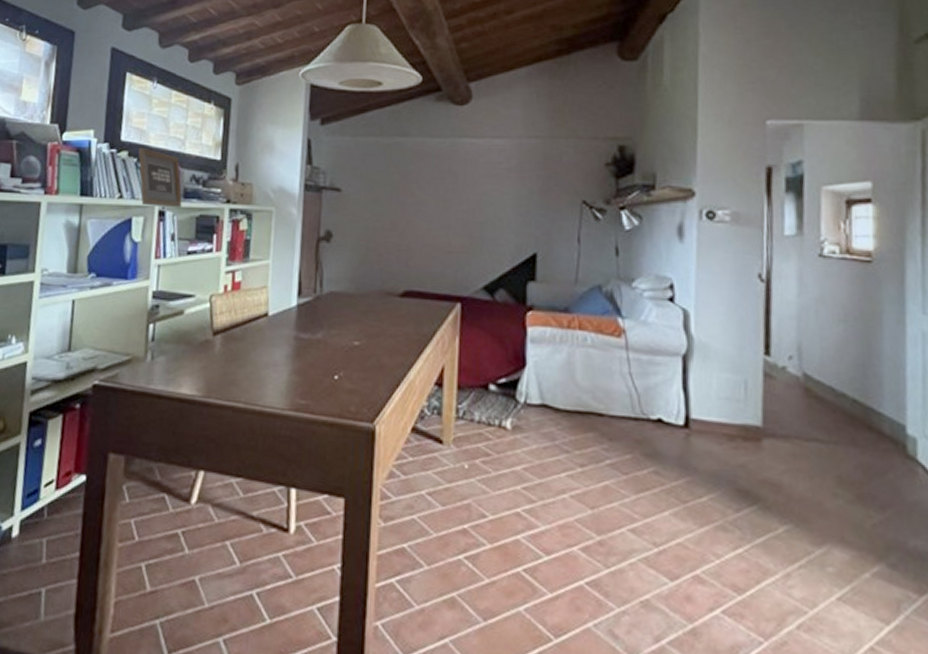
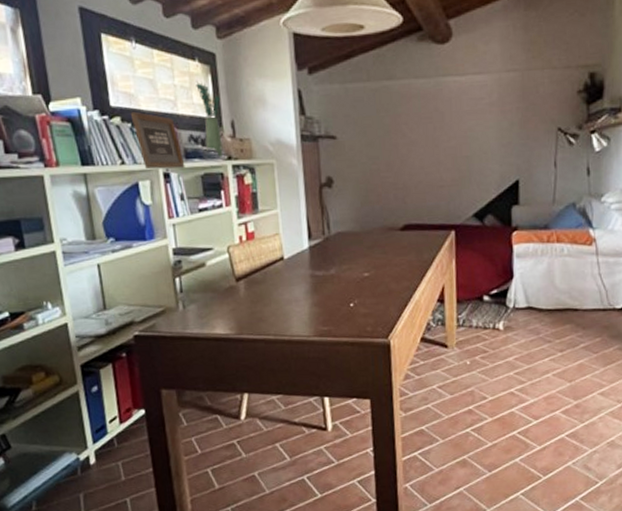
vase: none [206,122,229,211] -> present [195,80,223,169]

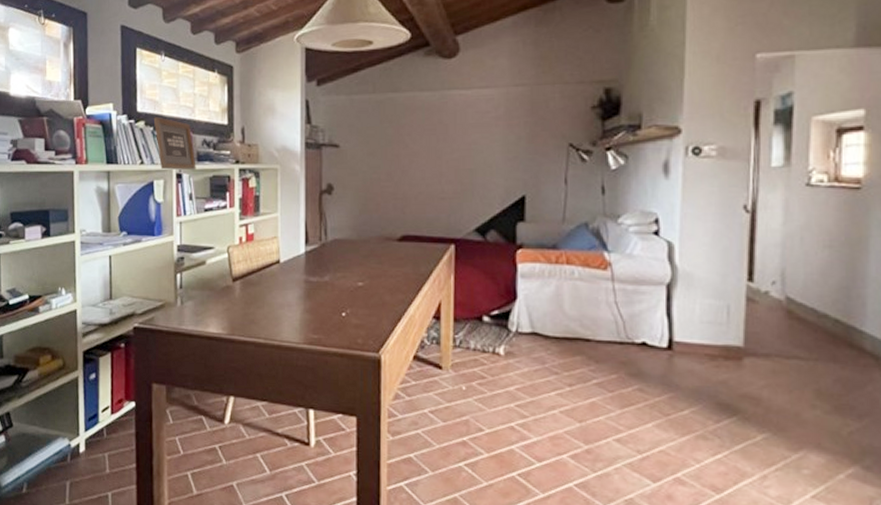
vase: present [195,80,223,169] -> none [213,89,234,171]

